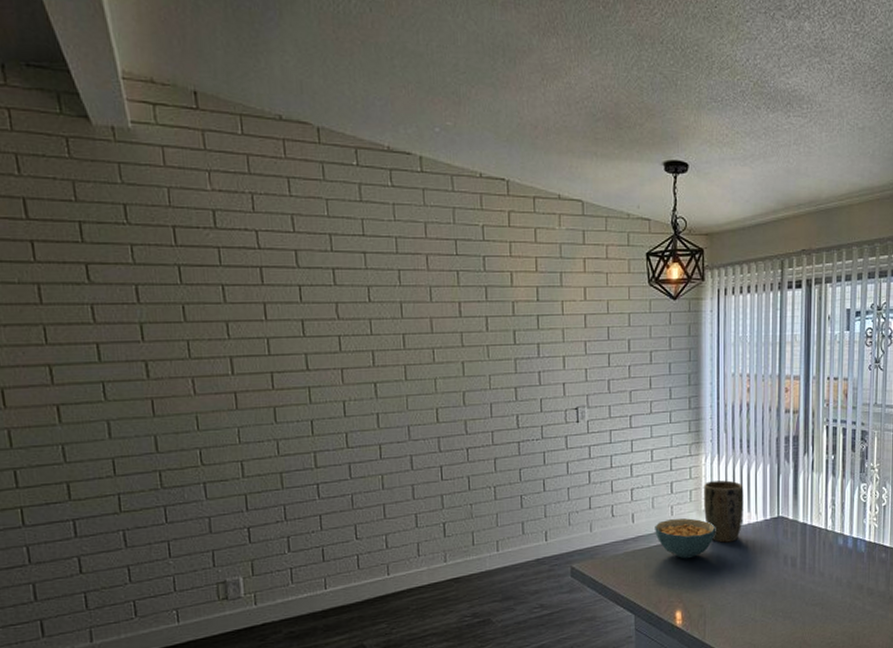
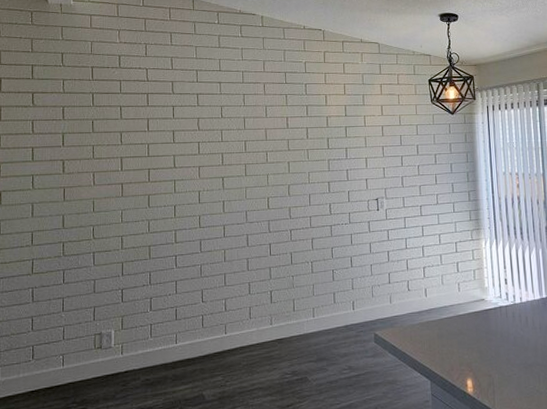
cereal bowl: present [655,518,716,559] -> none [445,294,499,331]
plant pot: present [703,480,744,543] -> none [485,262,522,318]

